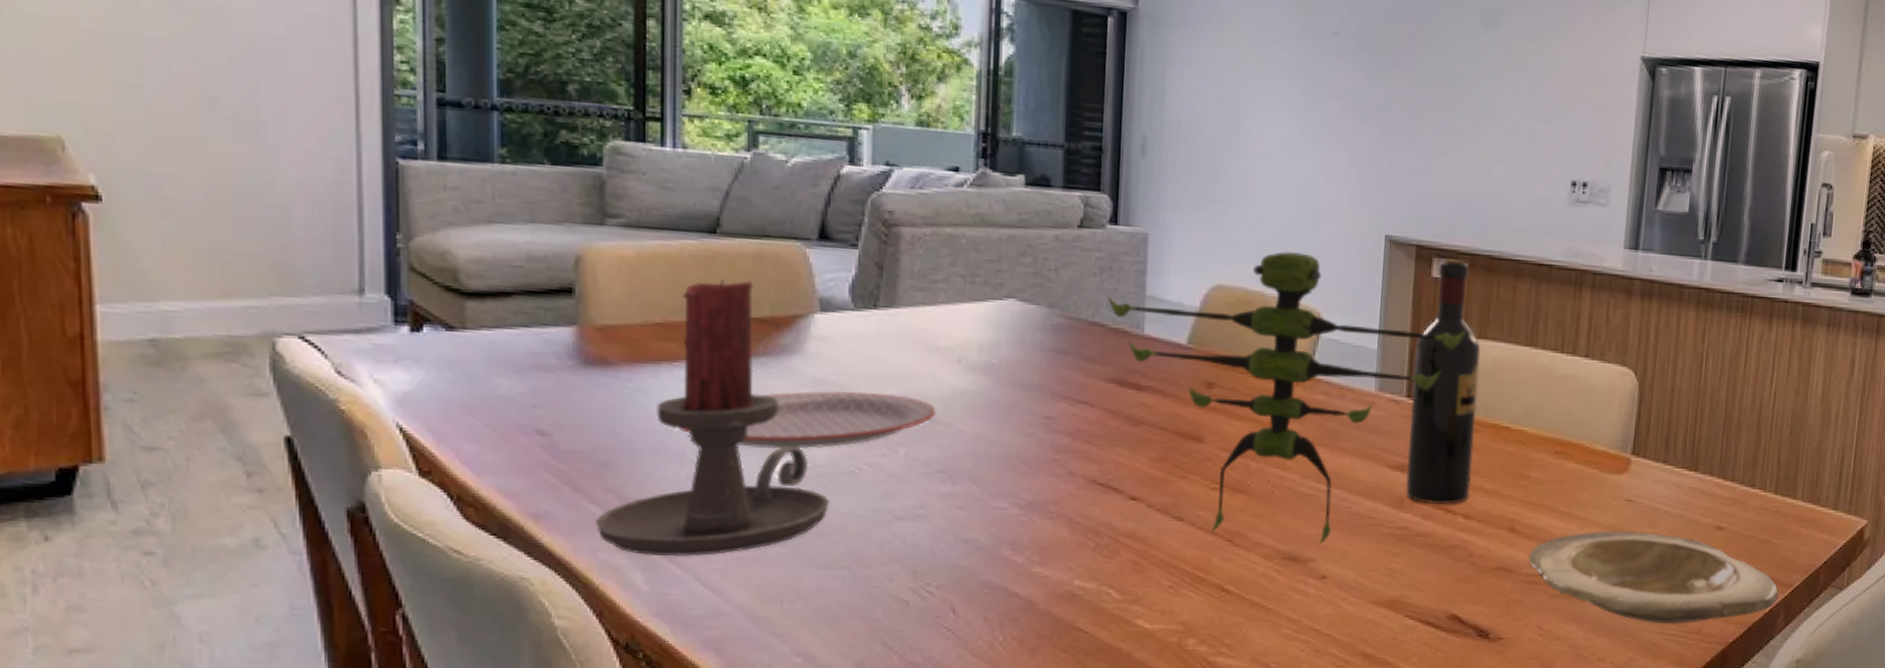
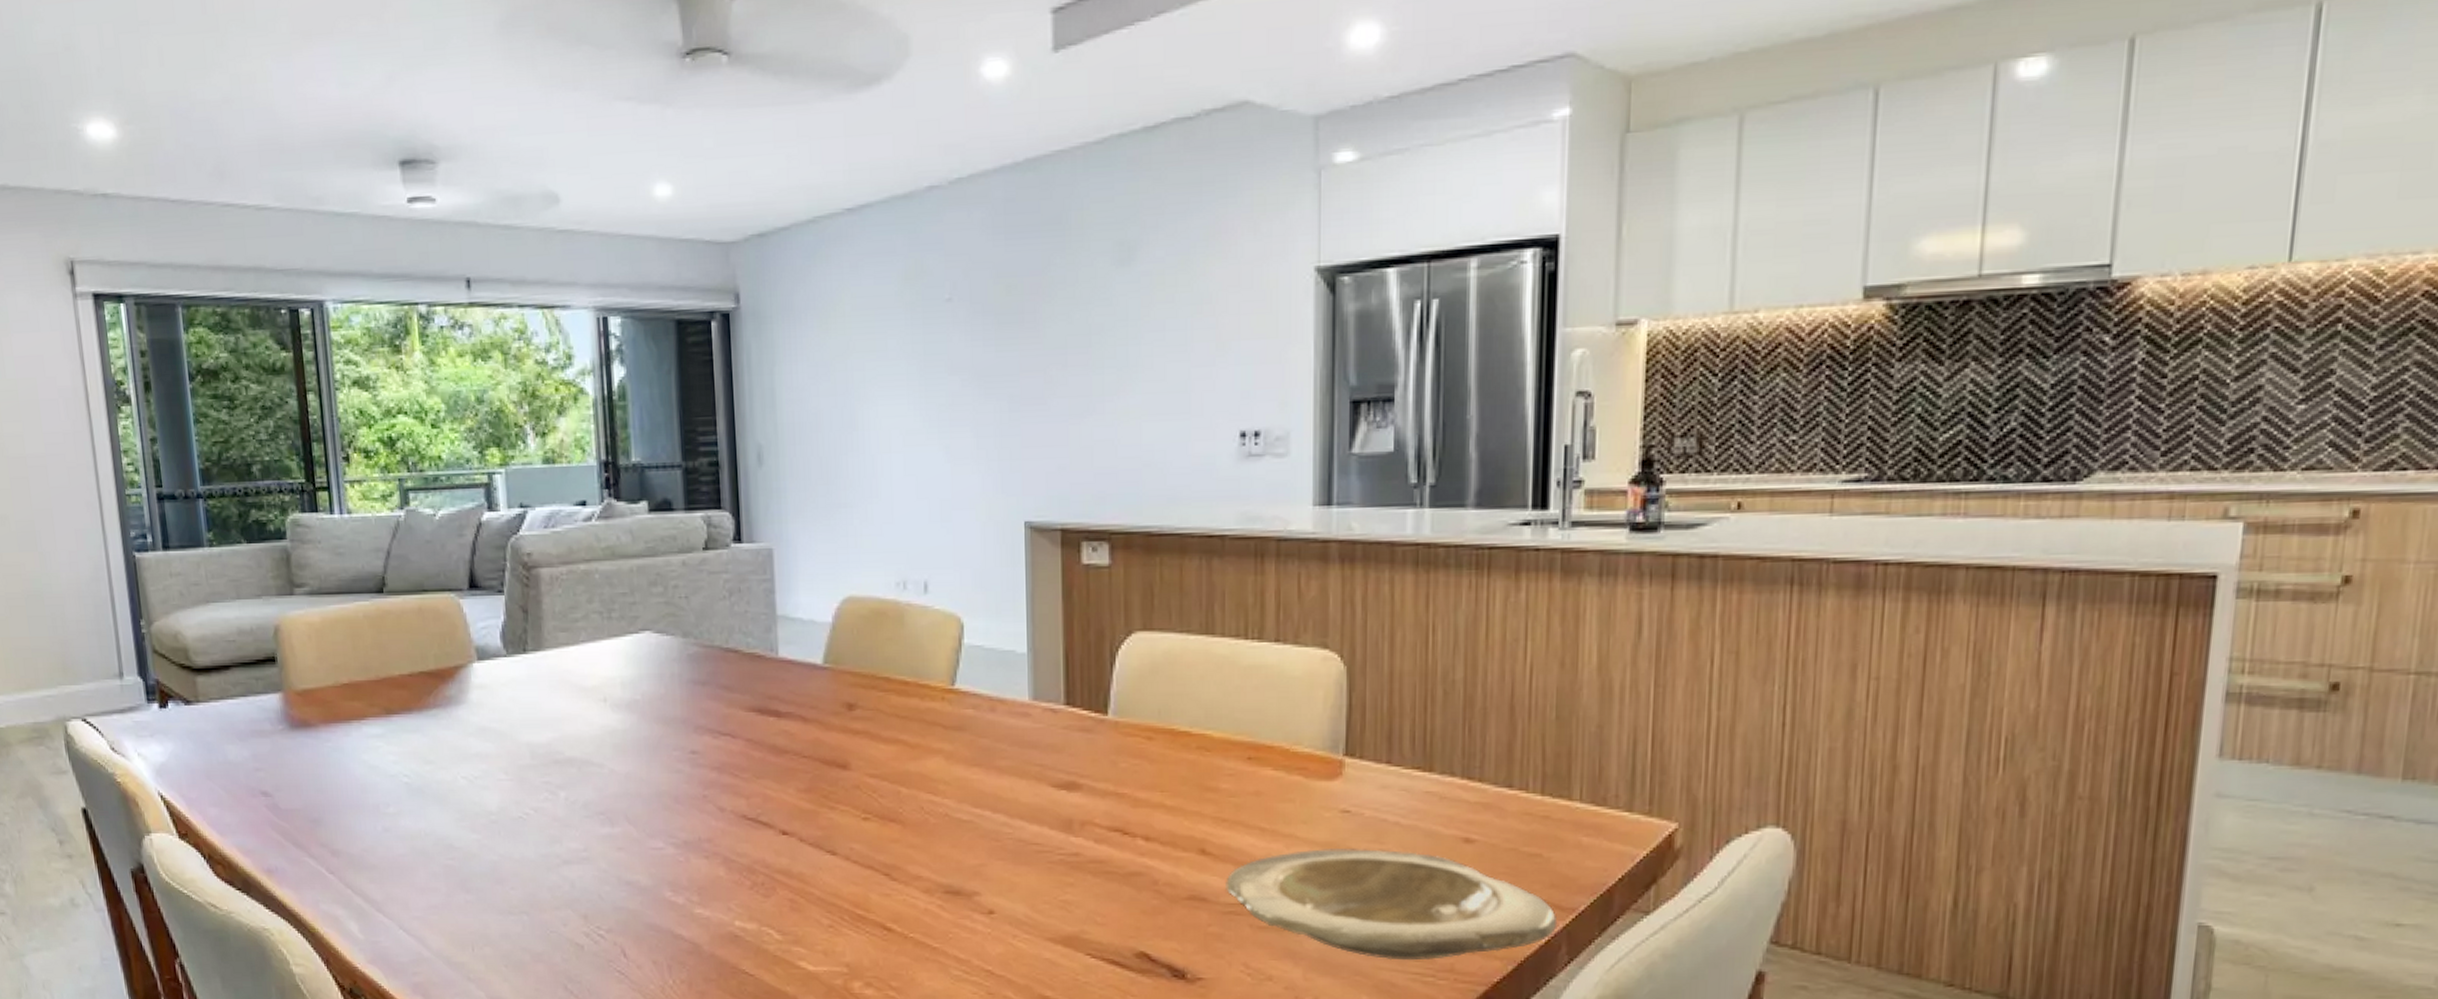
candle holder: present [594,279,830,557] -> none [314,636,505,906]
plate: present [678,390,936,449] -> none [371,737,589,799]
plant: present [1107,251,1467,544] -> none [738,551,1129,875]
wine bottle: present [1405,259,1481,505] -> none [1071,539,1148,826]

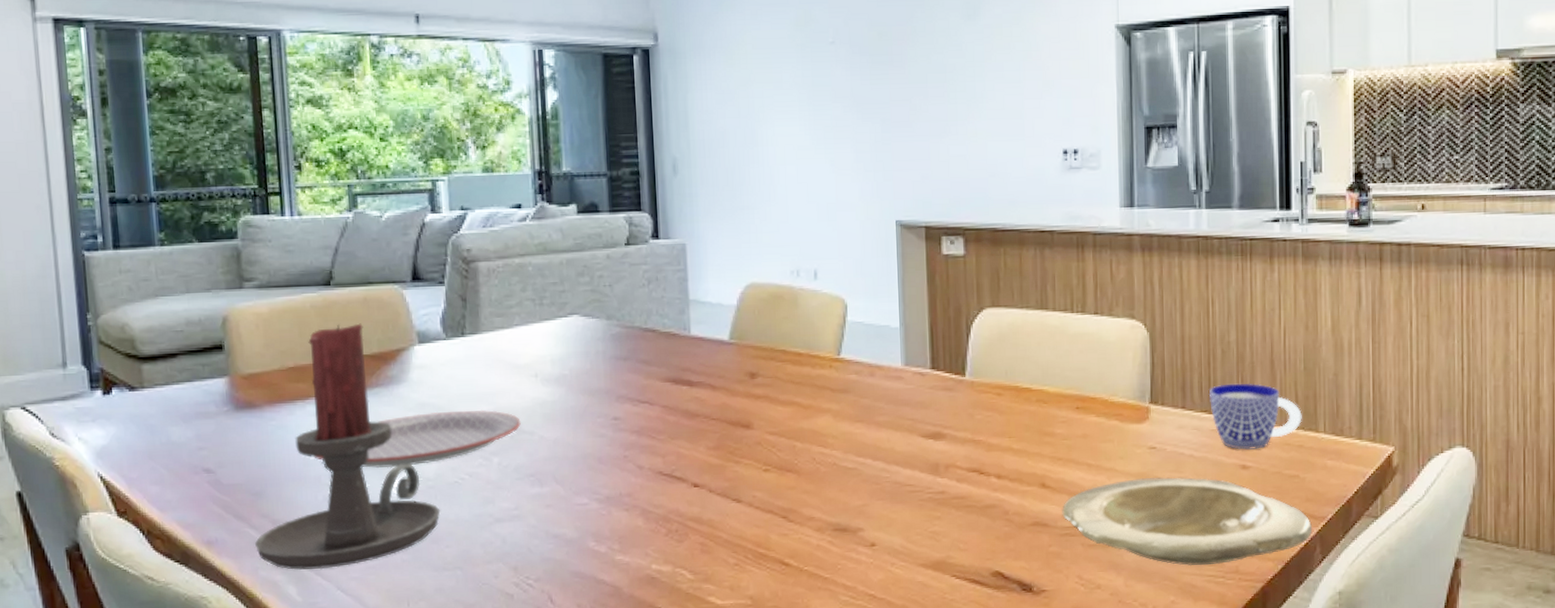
candle holder: none [314,636,505,906] -> present [254,323,441,570]
plate: none [371,737,589,799] -> present [314,409,521,468]
cup: none [1423,734,1550,819] -> present [1208,383,1302,450]

